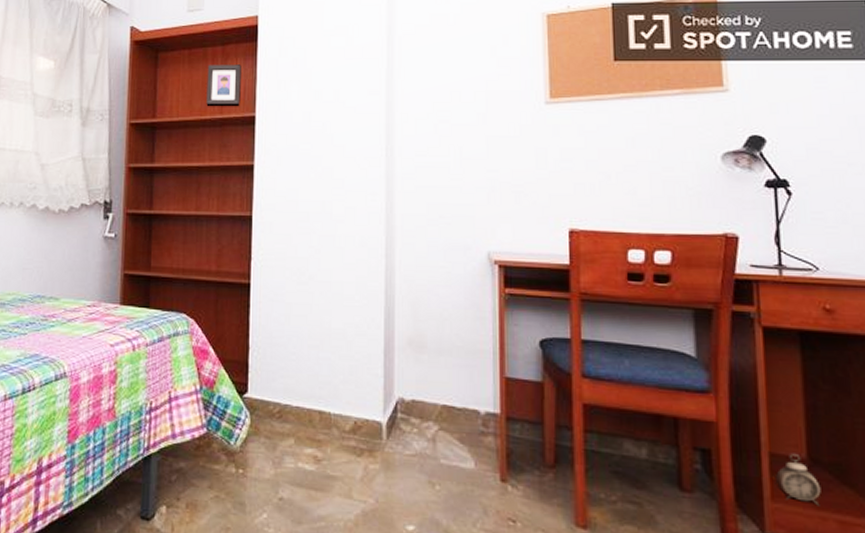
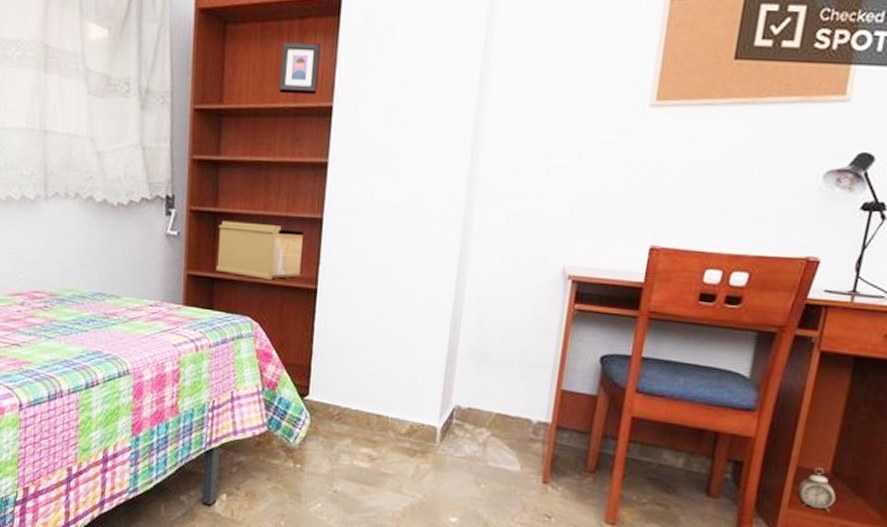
storage box: none [151,221,234,276] -> present [215,220,303,280]

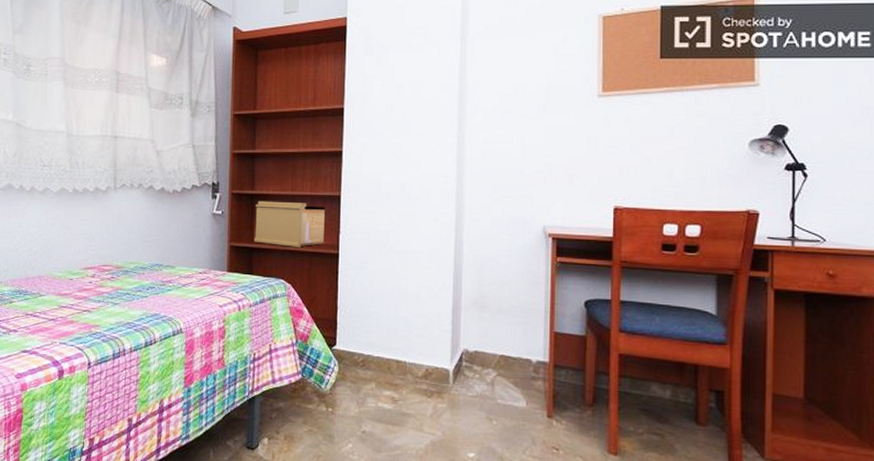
picture frame: present [279,42,320,95] -> none [301,62,332,100]
alarm clock: present [796,468,836,513] -> none [777,394,813,436]

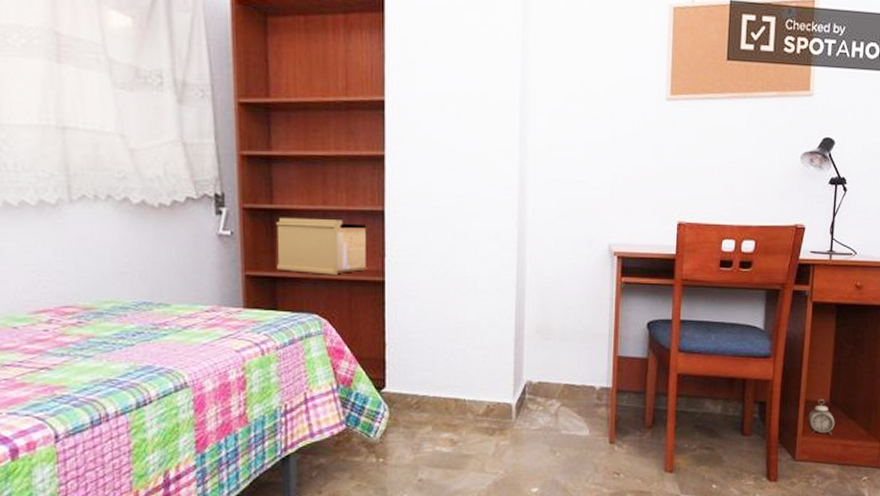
alarm clock: none [777,394,813,436] -> present [807,399,835,436]

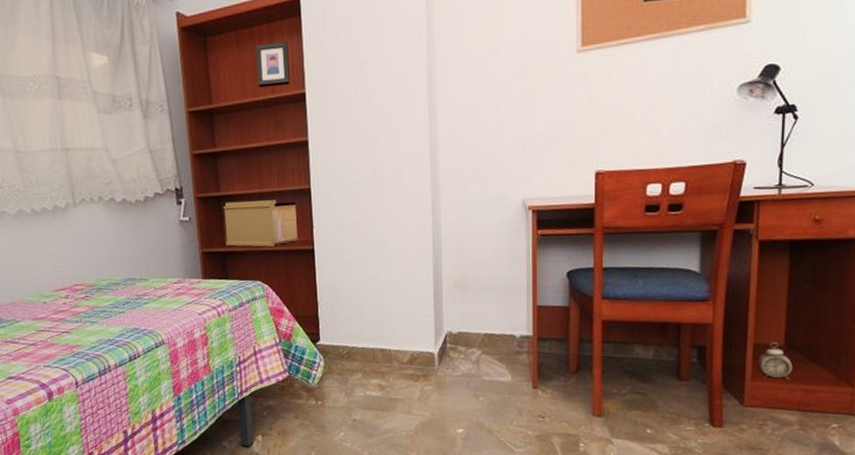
picture frame: none [328,36,367,89] -> present [255,42,290,88]

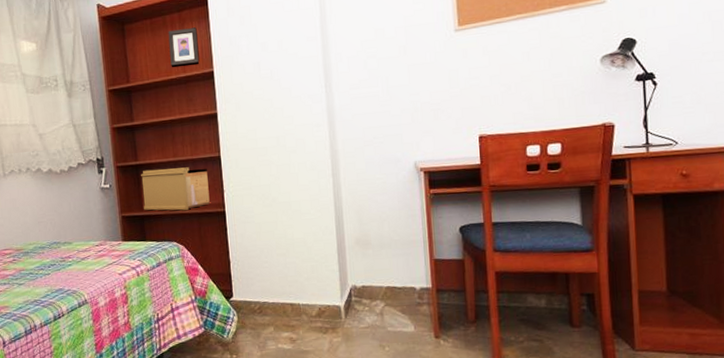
alarm clock: present [757,342,793,380] -> none [643,289,677,325]

